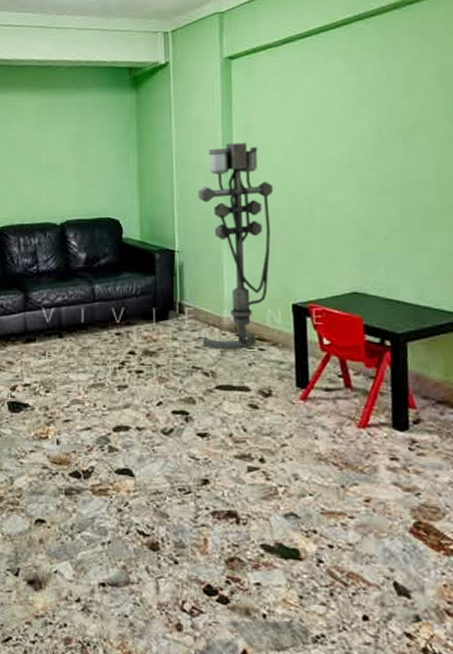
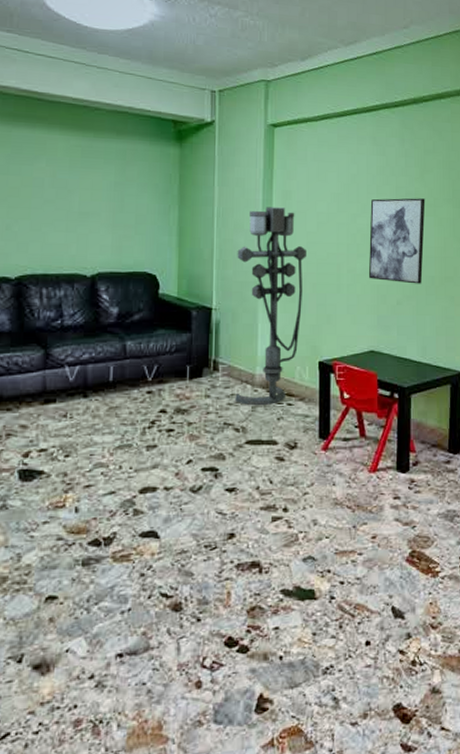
wall art: none [345,116,416,215] -> present [368,198,426,284]

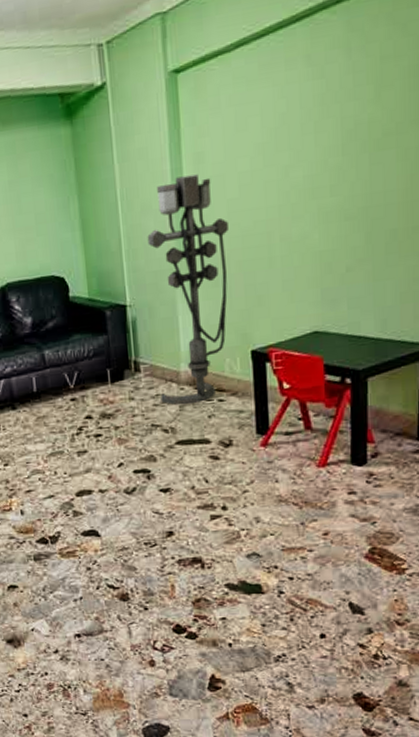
wall art: present [368,198,426,284] -> none [306,126,384,245]

